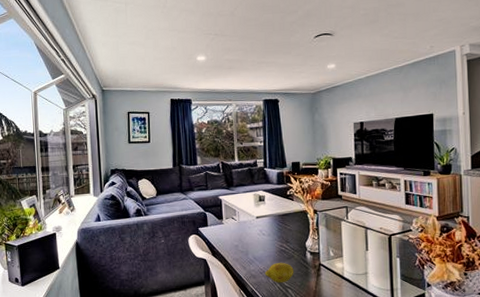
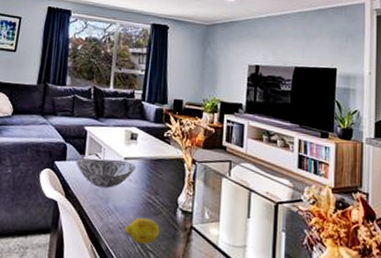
decorative bowl: none [216,219,267,243] -> present [76,158,136,188]

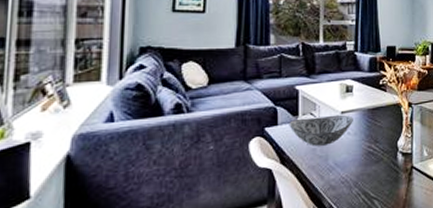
fruit: present [125,217,160,245] -> none [347,167,382,194]

